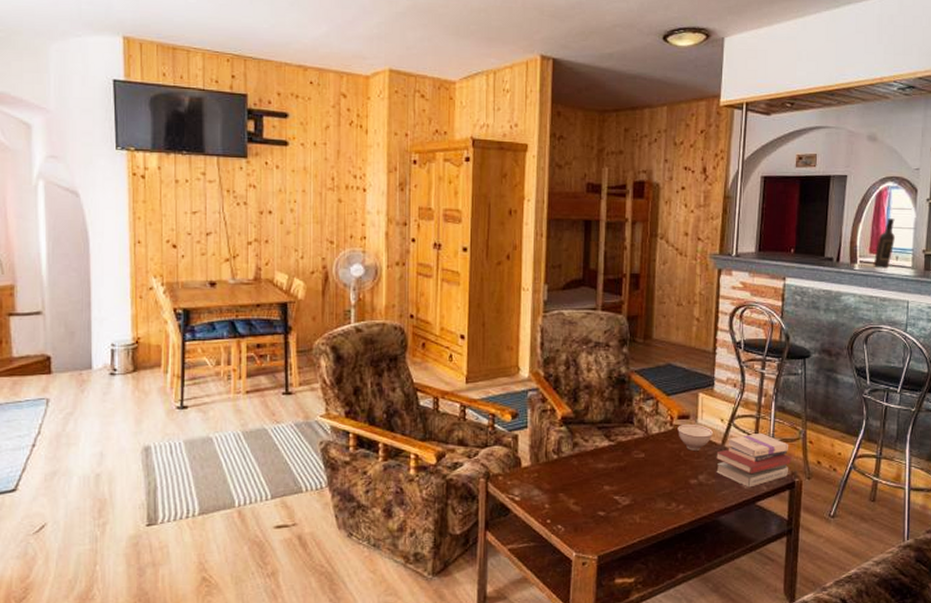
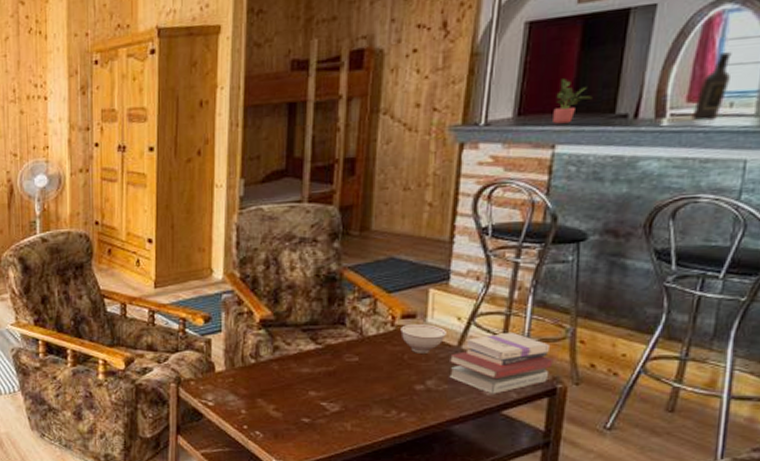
potted plant: none [783,225,809,261] -> present [553,78,593,124]

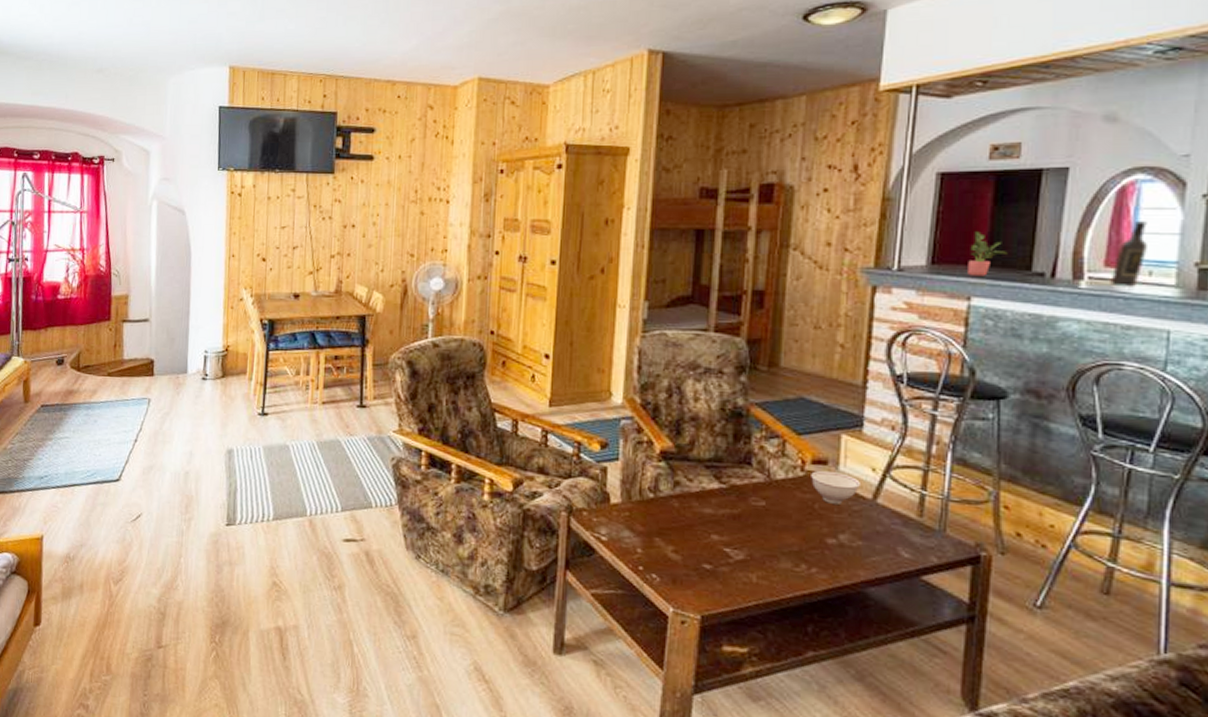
books: present [449,331,554,394] -> none [864,489,976,557]

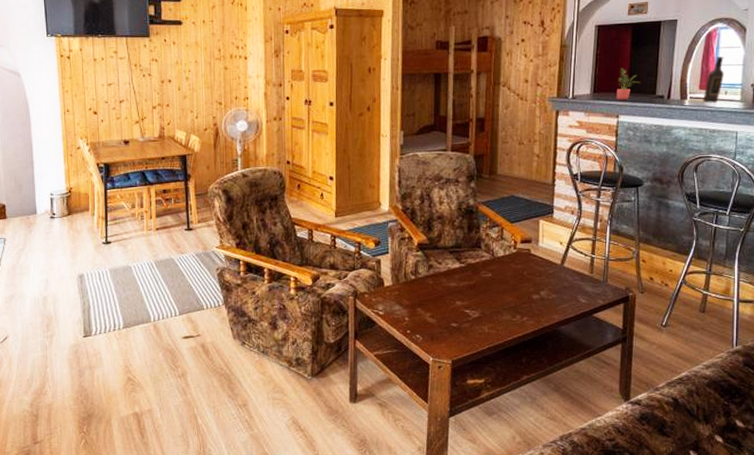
bowl: present [811,470,862,504] -> none [521,247,554,270]

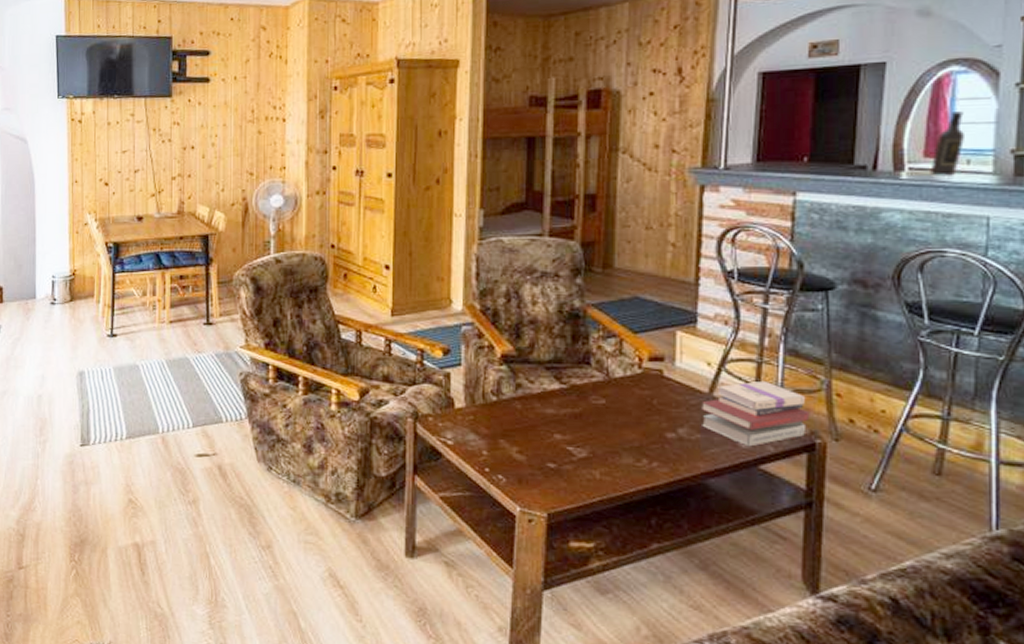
books: none [556,253,626,302] -> present [702,380,810,447]
potted plant: present [616,68,641,100] -> none [792,128,830,172]

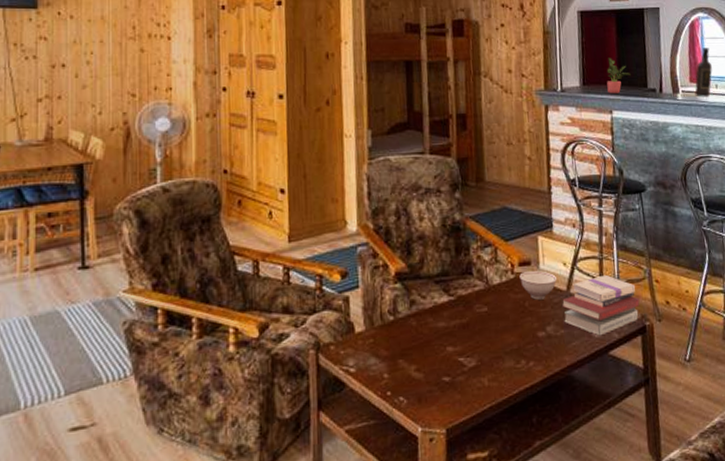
bowl: none [648,367,698,399] -> present [519,270,558,300]
potted plant: none [792,128,830,172] -> present [607,58,631,94]

